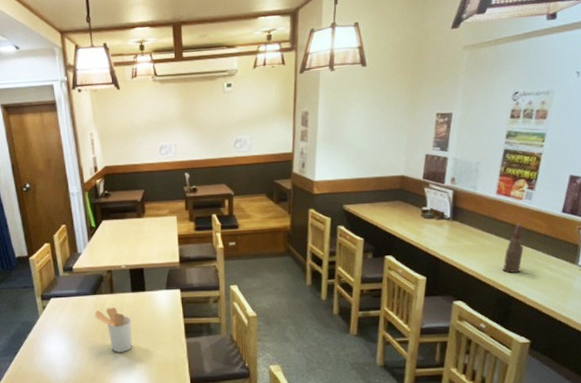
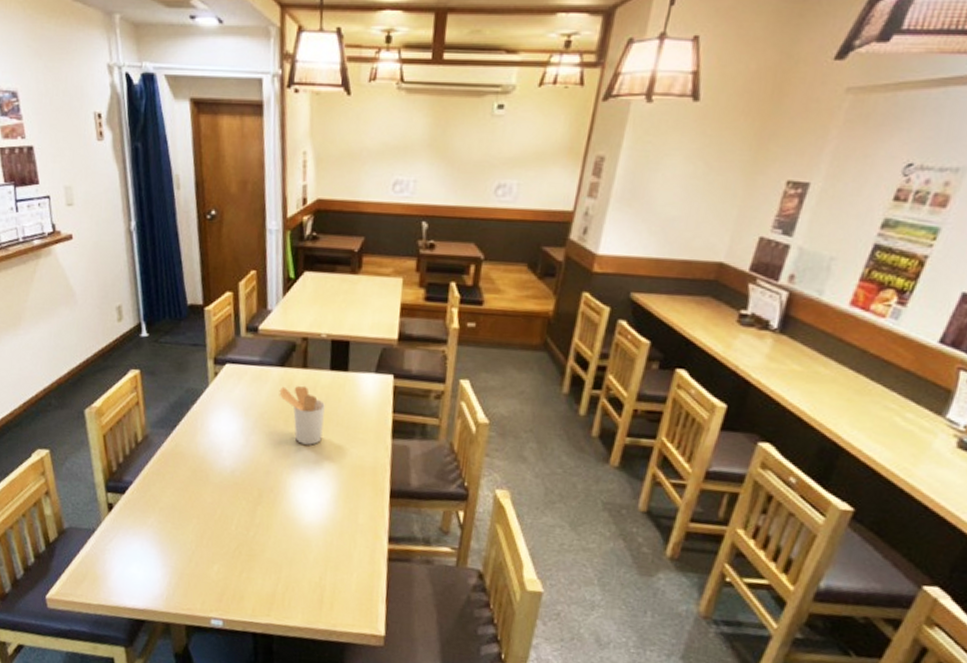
bottle: present [503,223,524,273] -> none [836,349,878,417]

